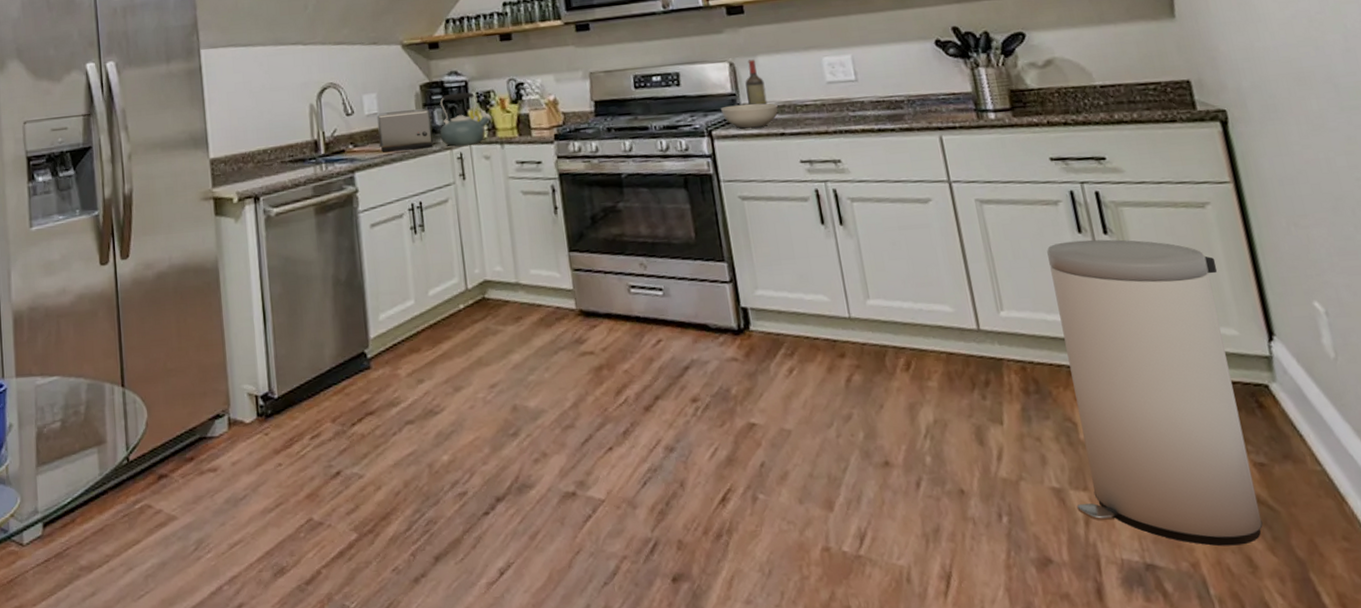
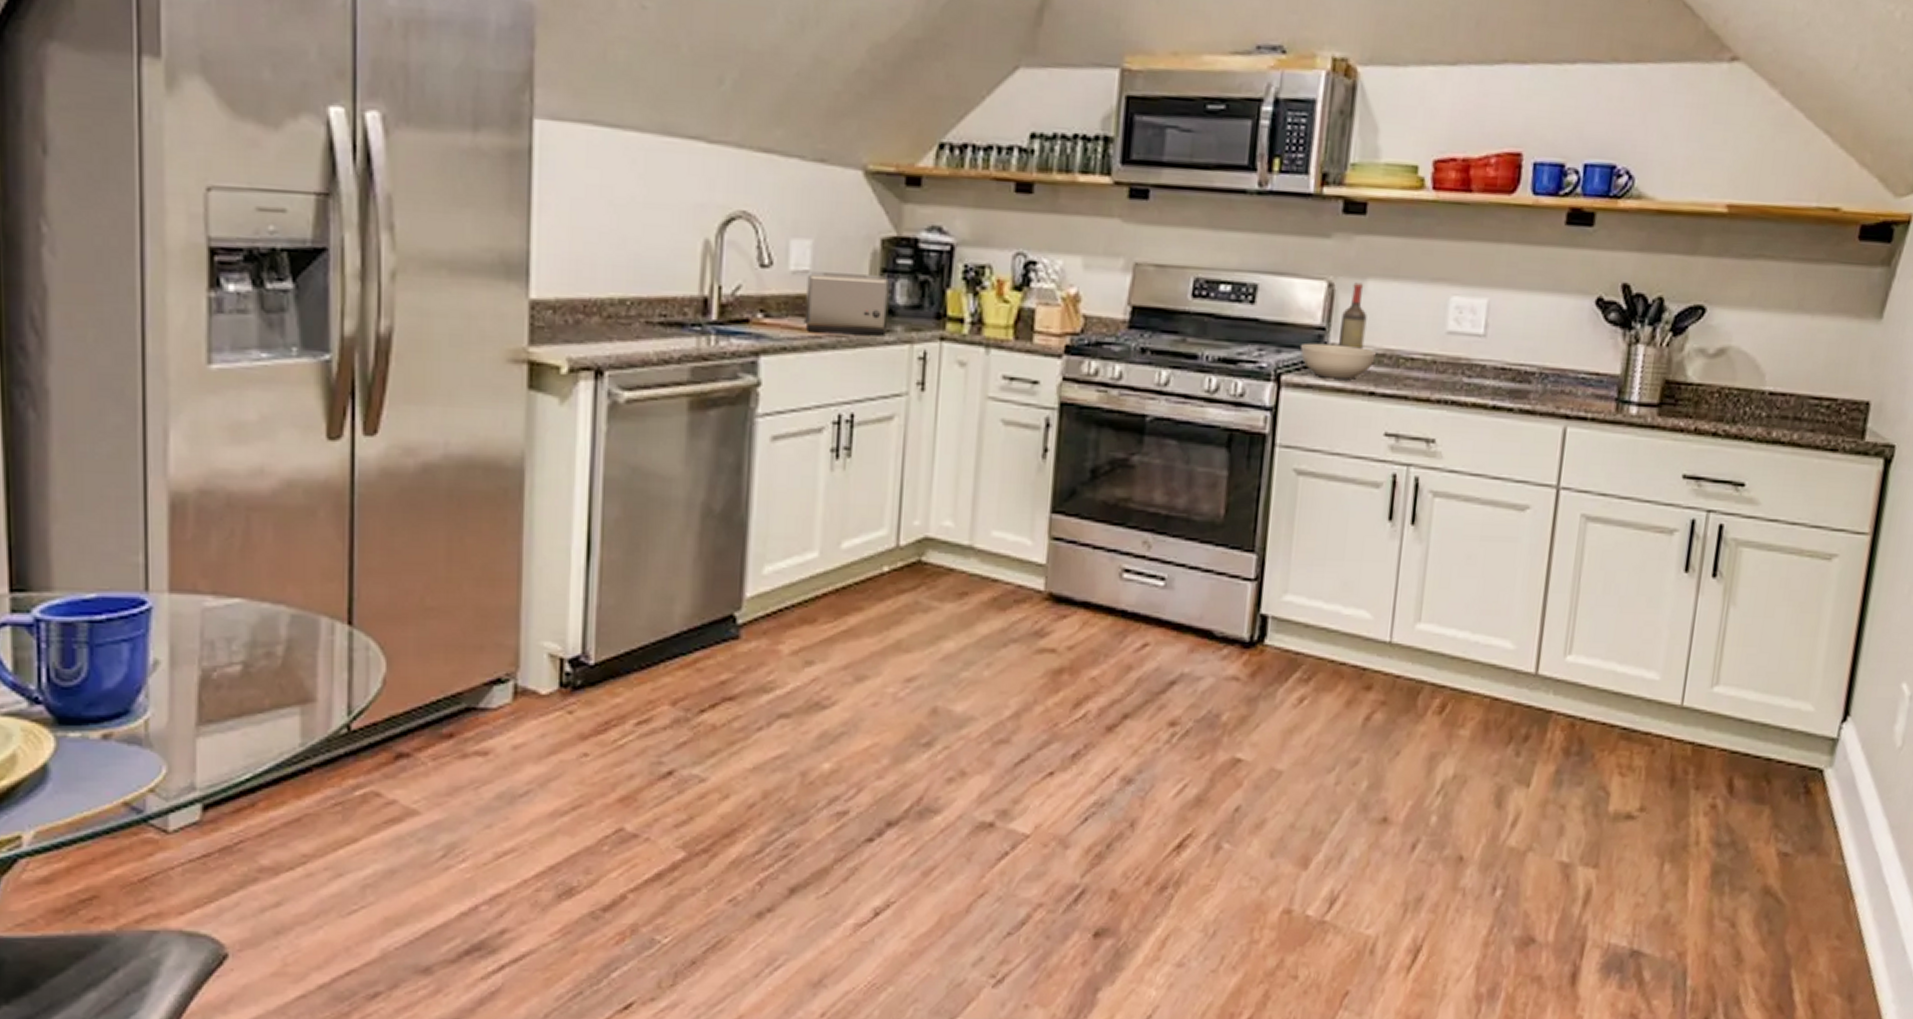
kettle: present [440,92,492,147] -> none [898,259,981,343]
pedal bin: present [1047,239,1263,546] -> none [1580,580,1820,937]

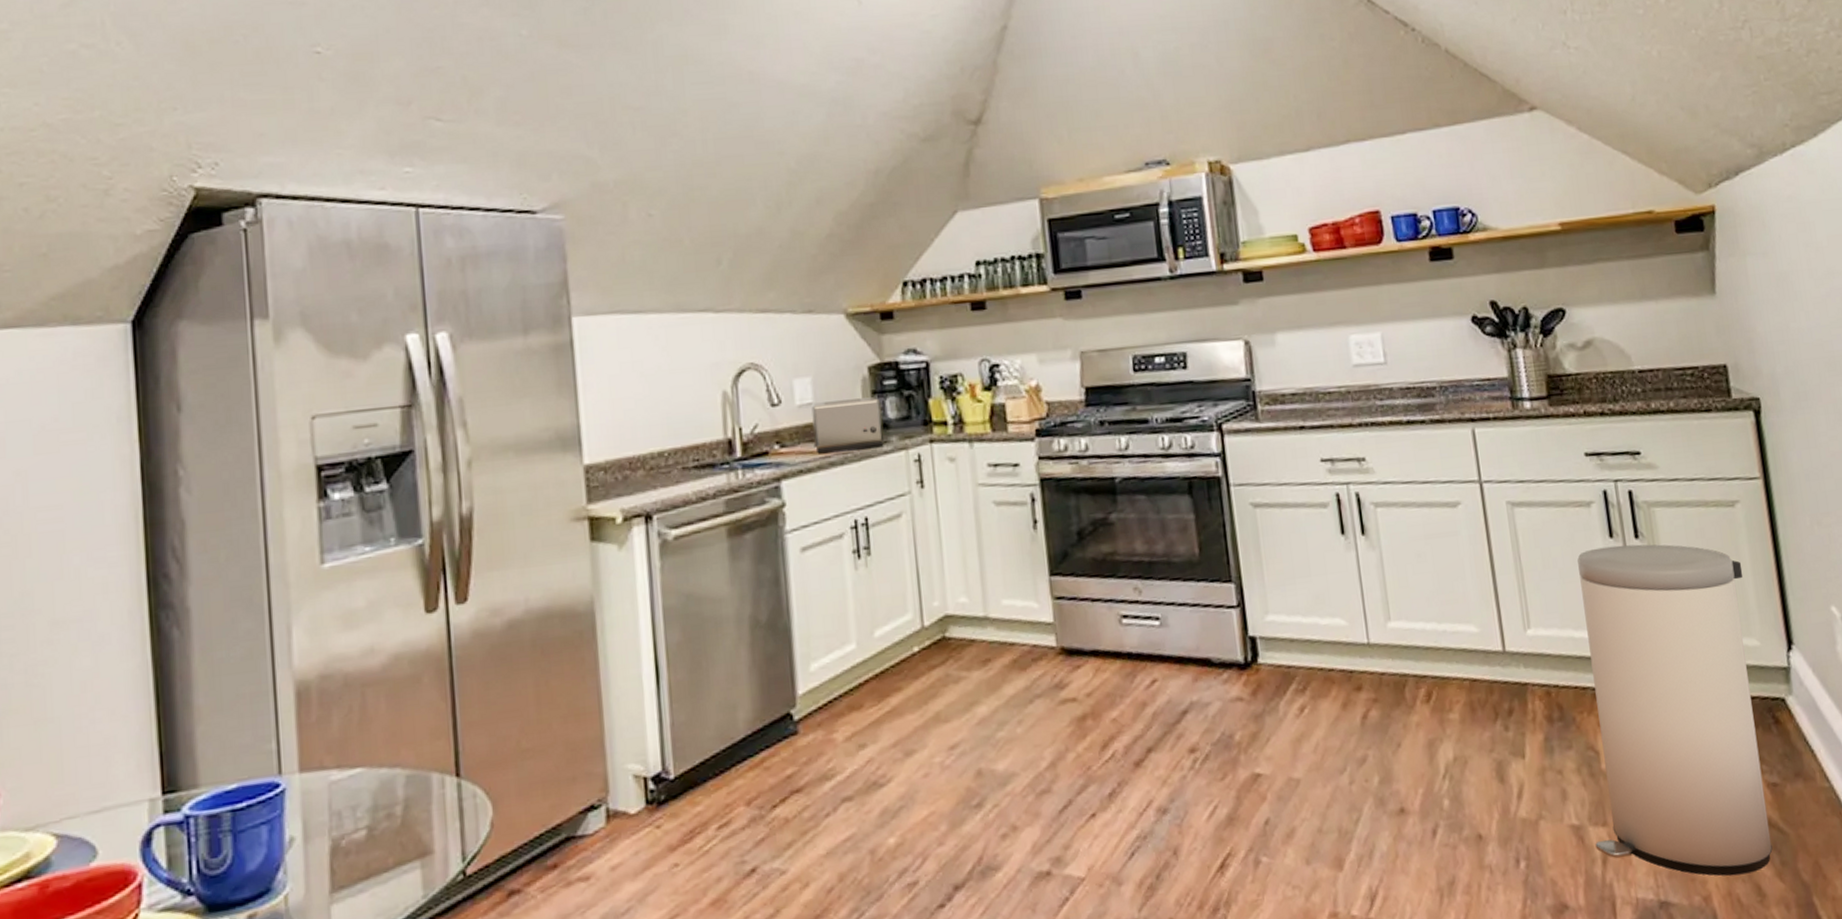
bowl: present [1299,343,1377,380] -> none [1232,390,1299,421]
wine bottle: present [1337,282,1367,349] -> none [1262,337,1287,393]
pedal bin: none [1580,580,1820,937] -> present [1577,544,1773,876]

